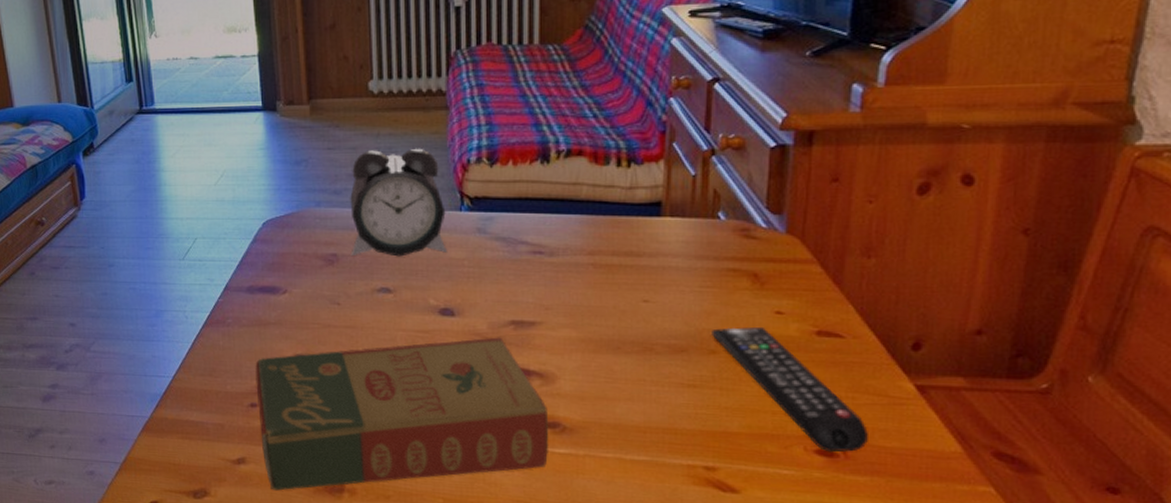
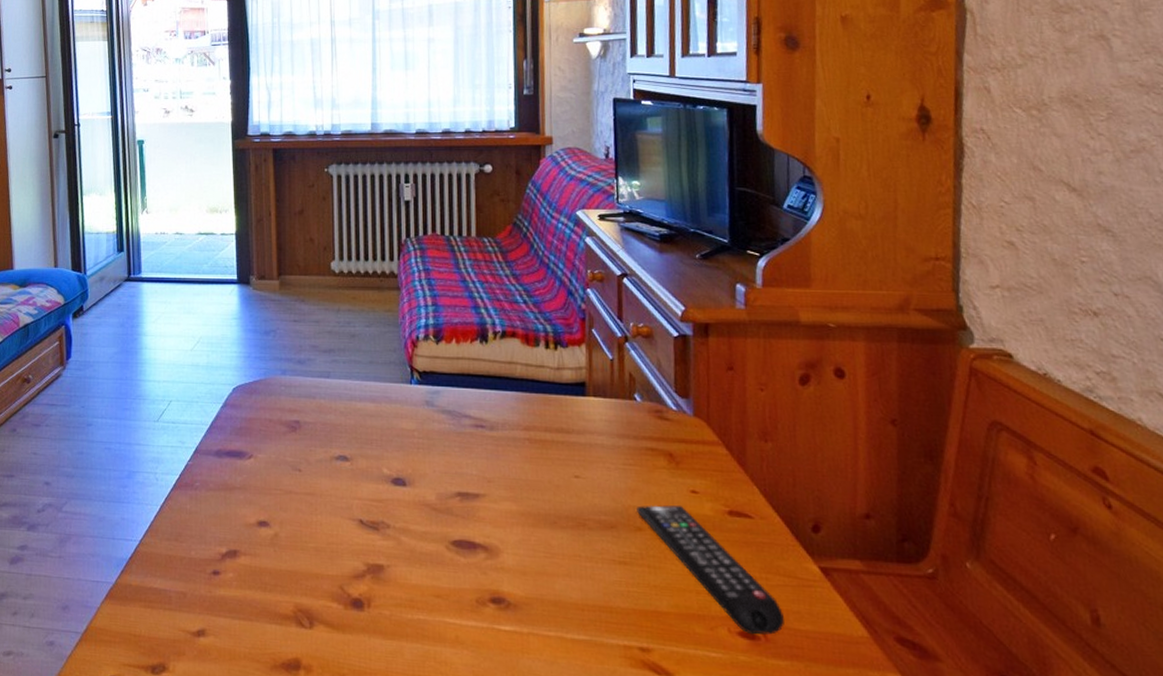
book: present [255,337,549,491] -> none [219,508,495,667]
alarm clock: present [350,148,448,257] -> none [312,323,400,426]

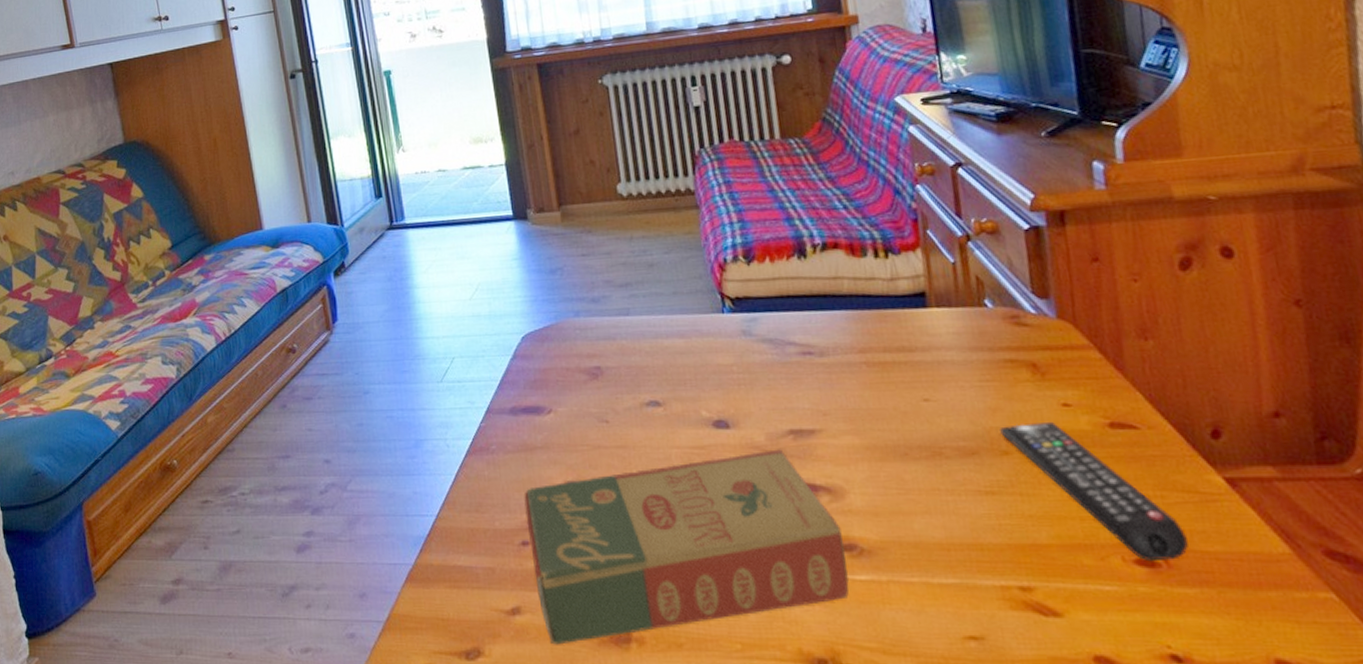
book: none [219,508,495,667] -> present [524,449,849,645]

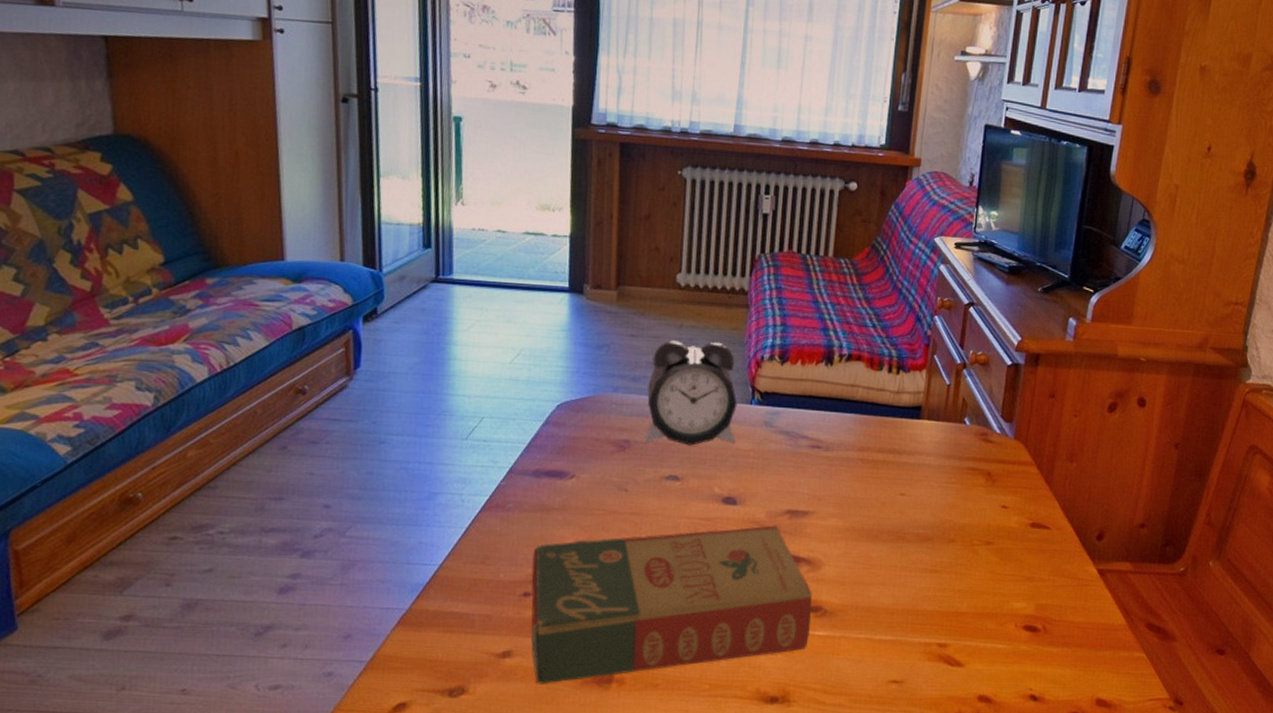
alarm clock: none [608,249,715,369] -> present [643,340,737,446]
remote control: present [1000,421,1188,562] -> none [952,518,1062,628]

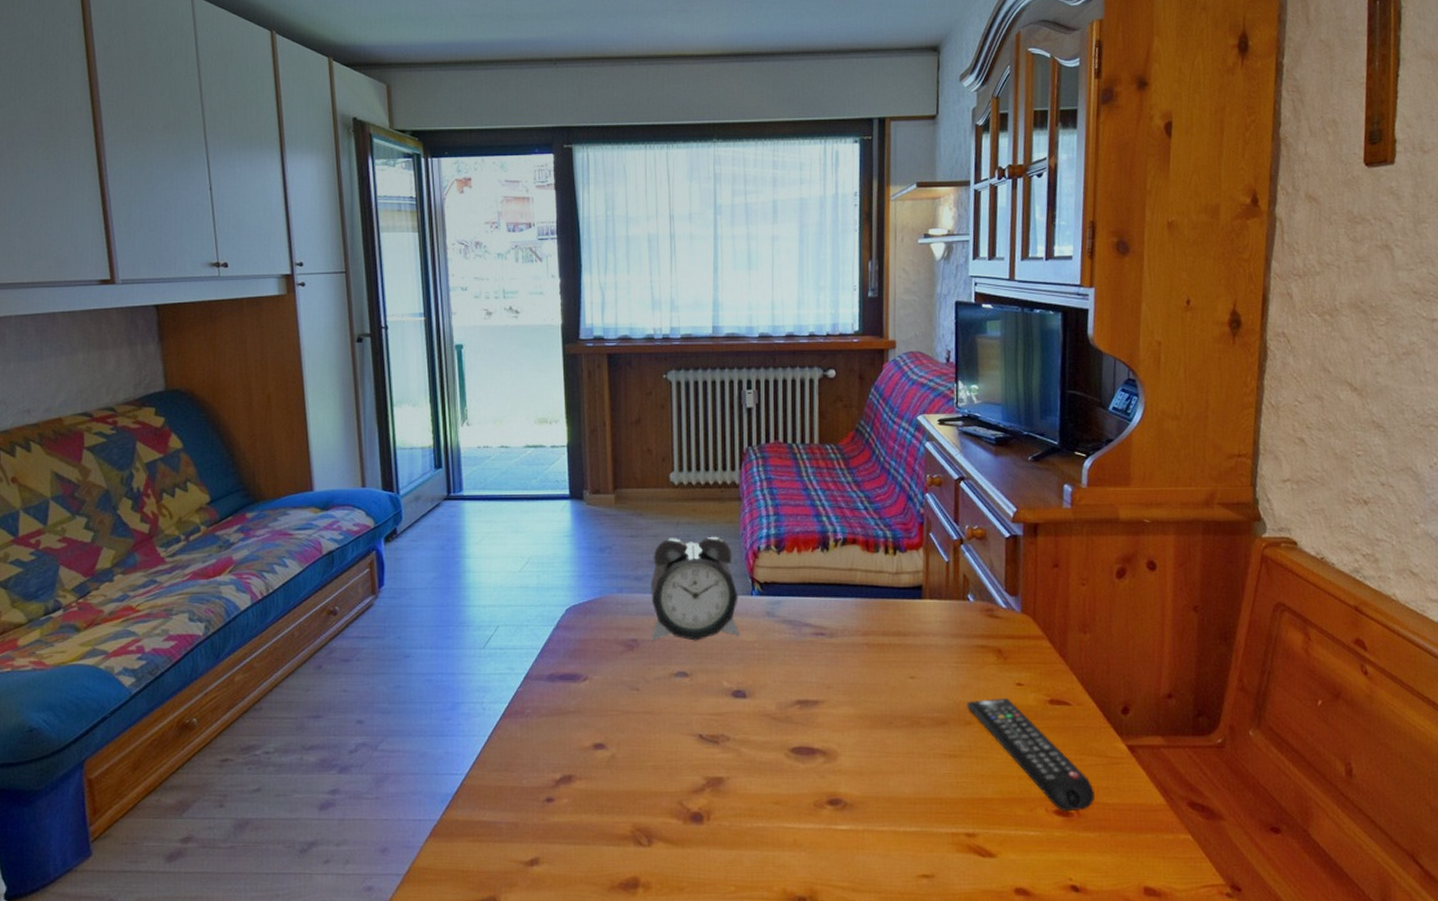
book: present [531,525,812,684] -> none [553,717,832,892]
remote control: none [952,518,1062,628] -> present [967,697,1095,812]

